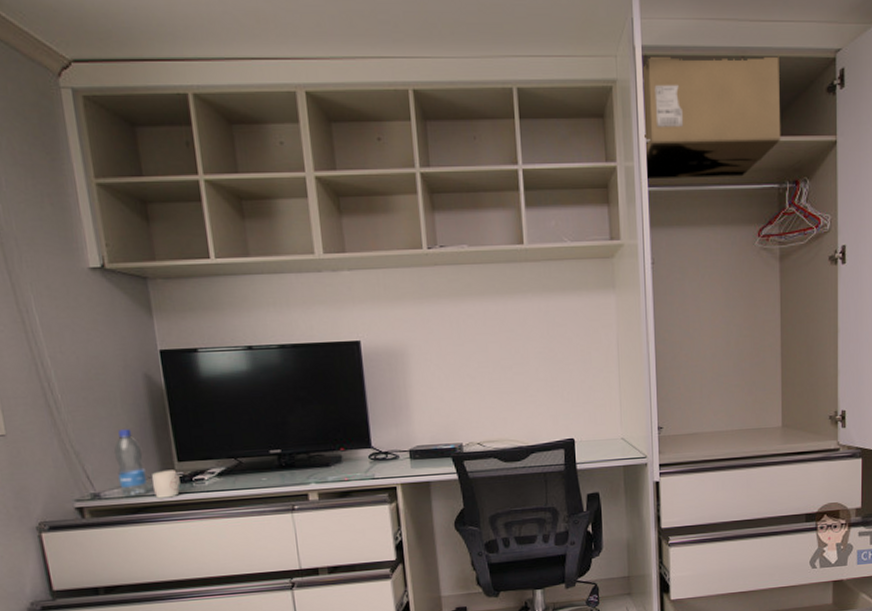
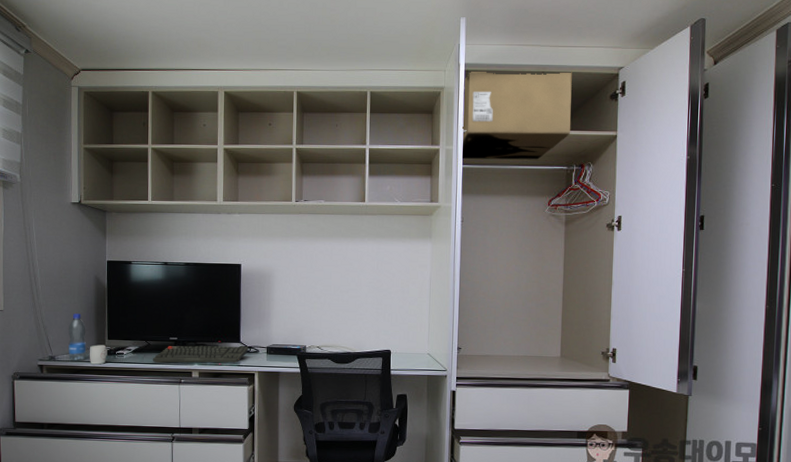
computer keyboard: none [248,452,385,487] -> present [152,345,249,363]

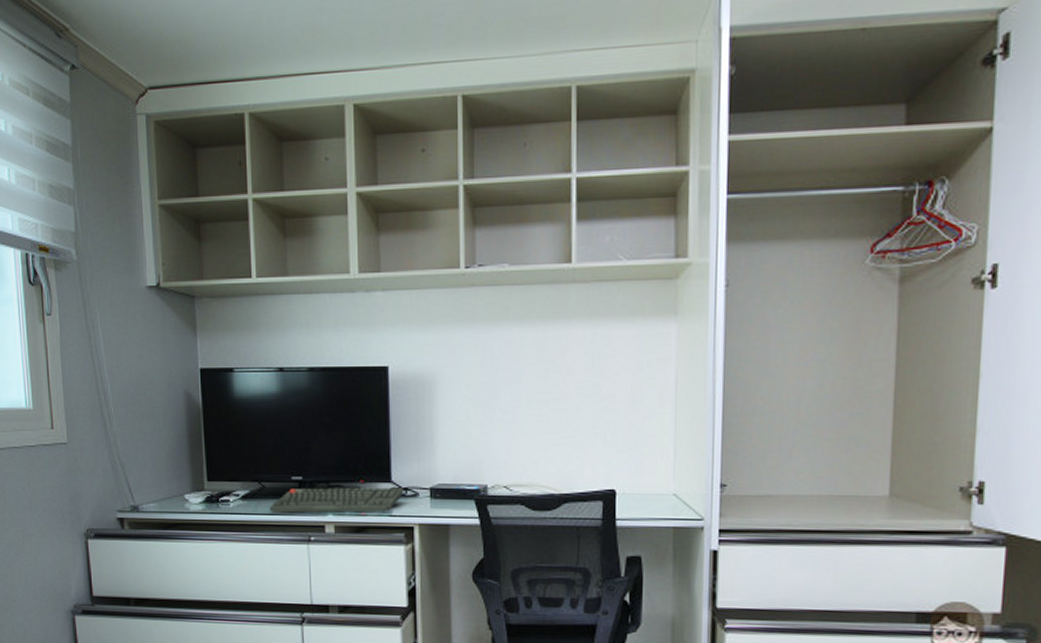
bottle: present [68,313,86,361] -> none [154,445,179,512]
mug: present [89,345,108,365] -> none [183,488,208,517]
box: present [462,71,572,160] -> none [726,22,915,184]

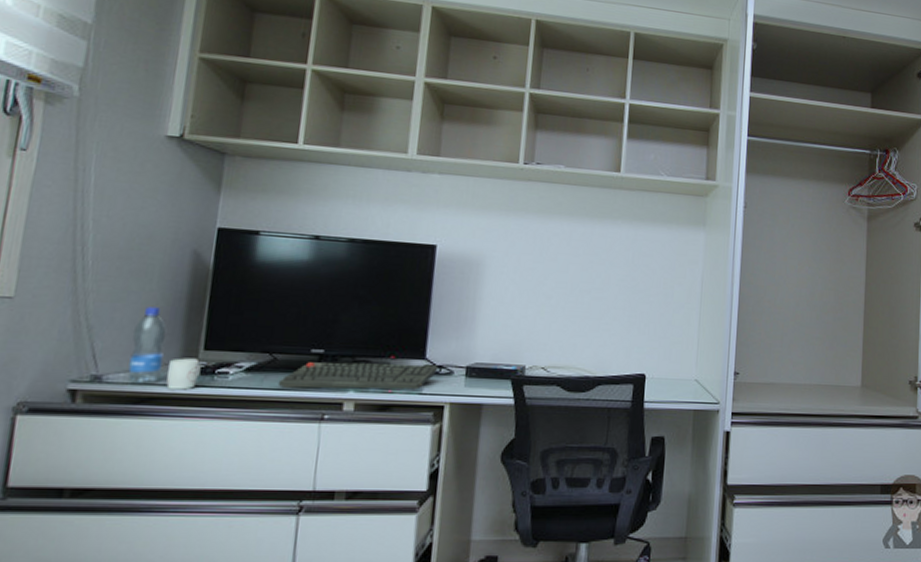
bottle: none [154,445,179,512] -> present [127,307,167,383]
mug: none [183,488,208,517] -> present [166,358,201,390]

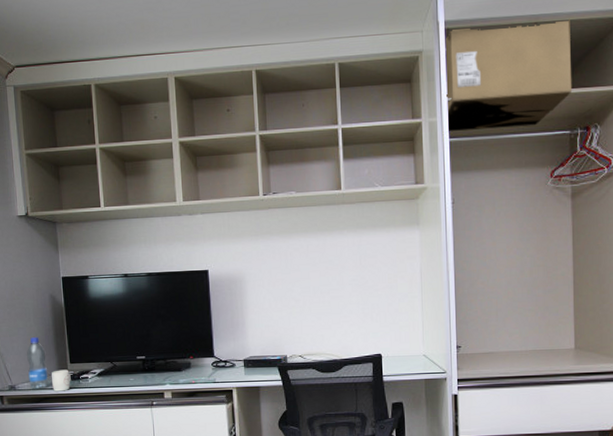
computer keyboard: present [277,362,438,390] -> none [119,361,224,385]
box: none [748,25,876,139] -> present [446,18,573,131]

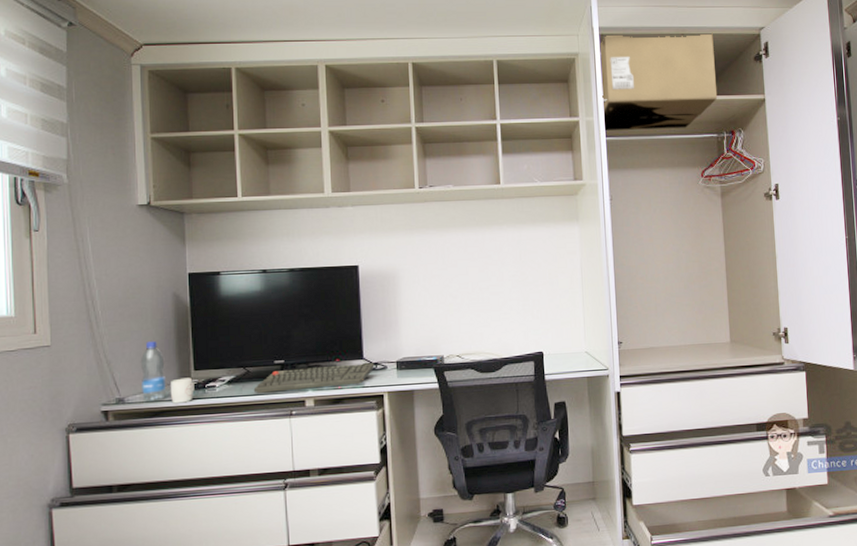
computer keyboard: none [119,361,224,385] -> present [253,363,375,393]

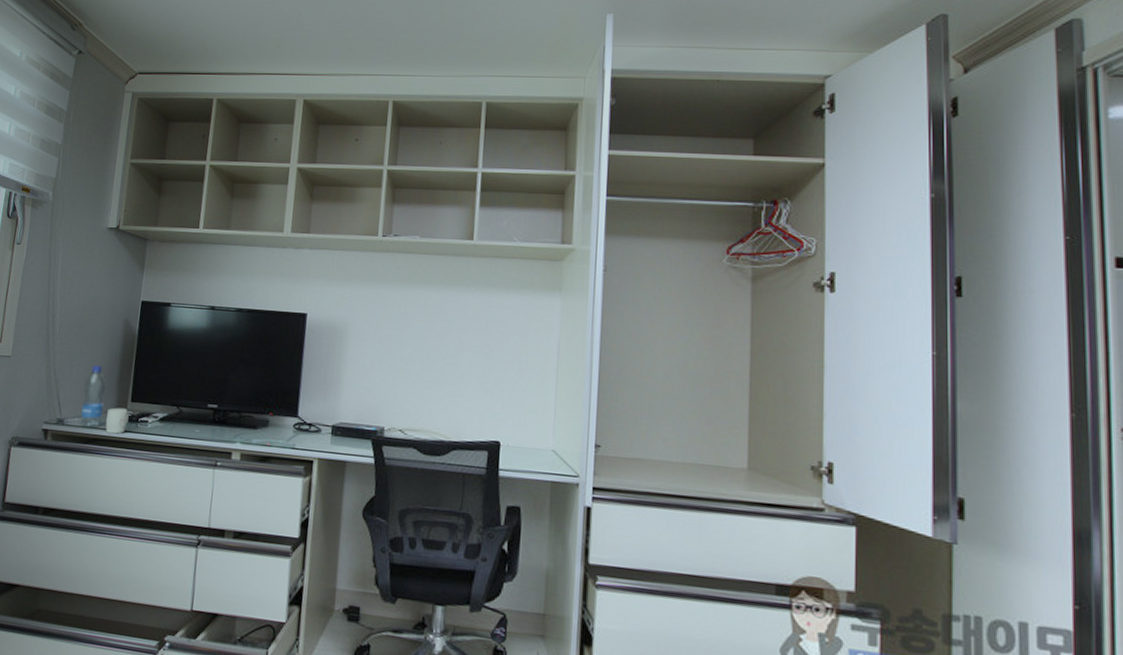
computer keyboard: present [253,363,375,393] -> none [183,415,308,445]
box: present [601,32,718,130] -> none [607,79,759,193]

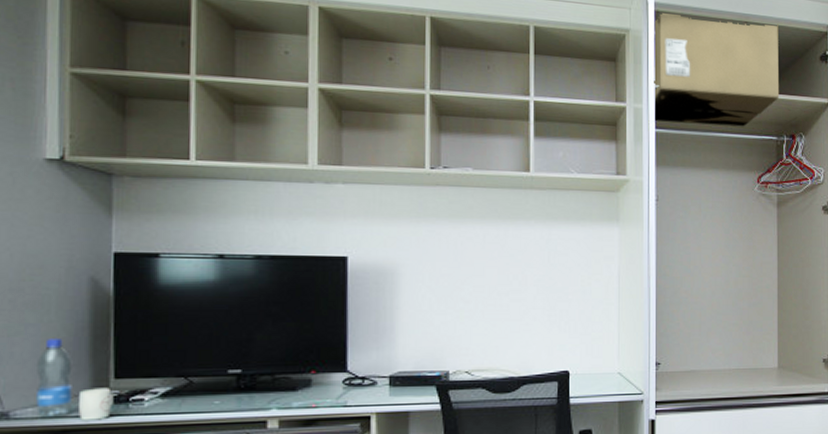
box: none [607,79,759,193] -> present [654,13,780,127]

